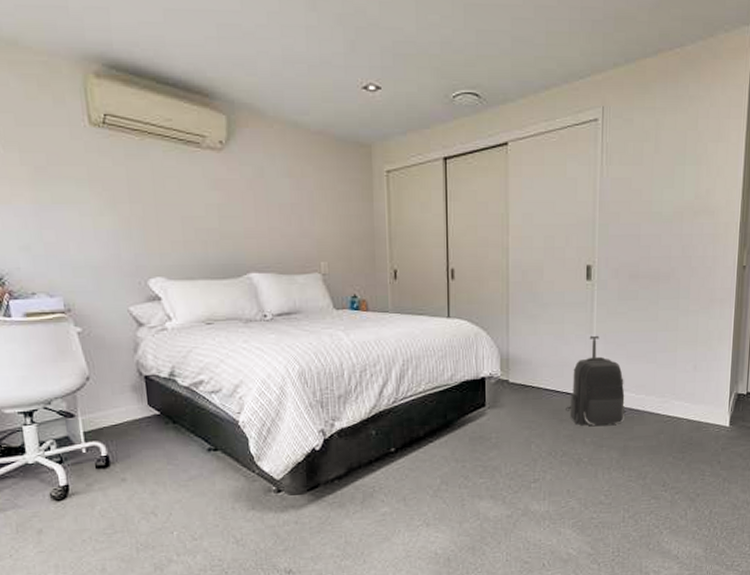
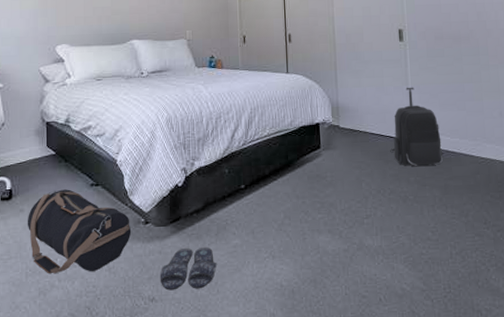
duffel bag: none [131,455,261,548] -> present [27,189,132,274]
slippers: none [296,515,363,562] -> present [159,246,217,291]

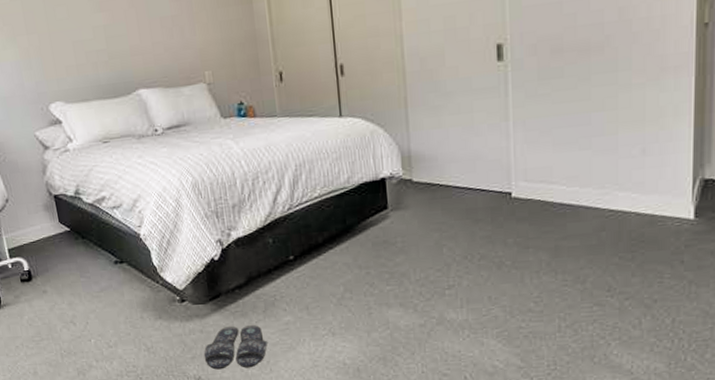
duffel bag: present [27,189,132,274] -> none [52,268,167,355]
rolling backpack: present [390,87,443,167] -> none [481,122,555,226]

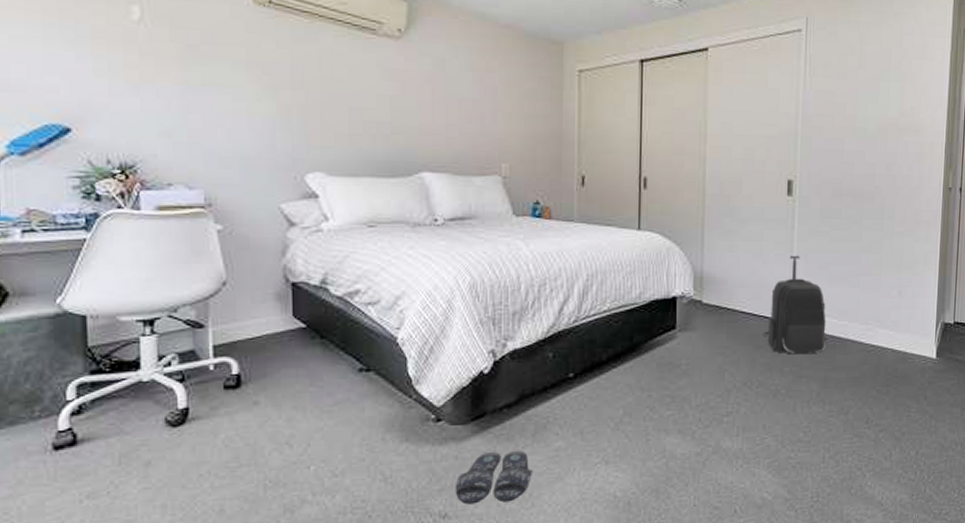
rolling backpack: none [481,122,555,226] -> present [763,255,827,355]

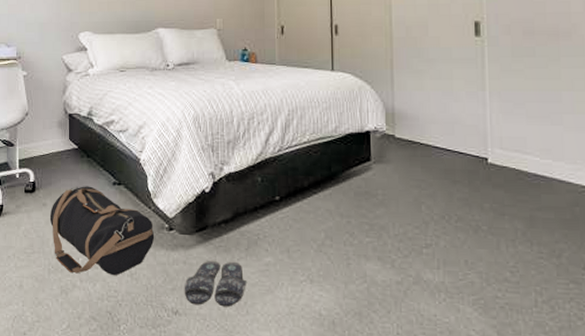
duffel bag: none [264,375,417,486] -> present [49,186,155,275]
rolling backpack: present [763,255,827,355] -> none [459,93,530,192]

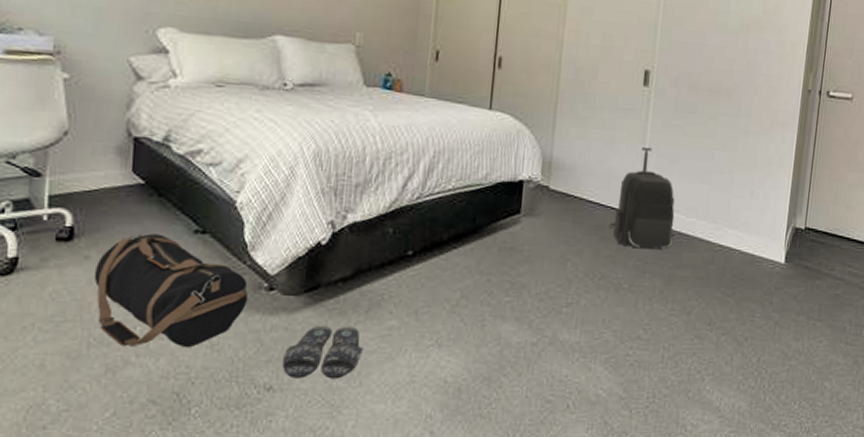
rolling backpack: none [459,93,530,192] -> present [609,146,675,250]

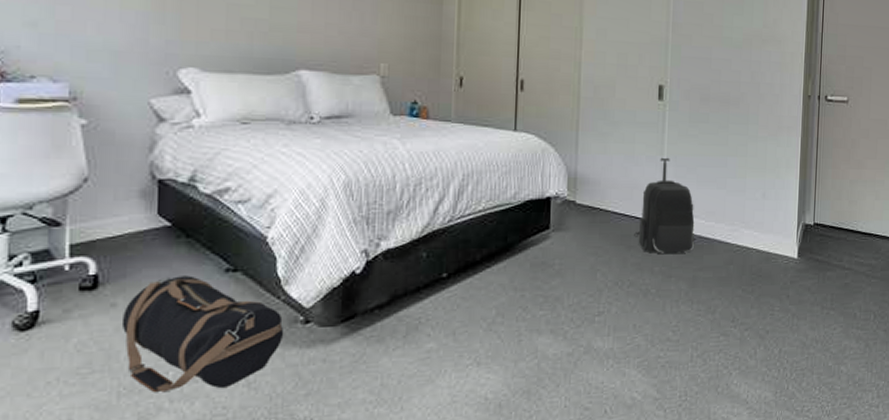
slippers: present [282,326,363,379] -> none [321,352,403,410]

